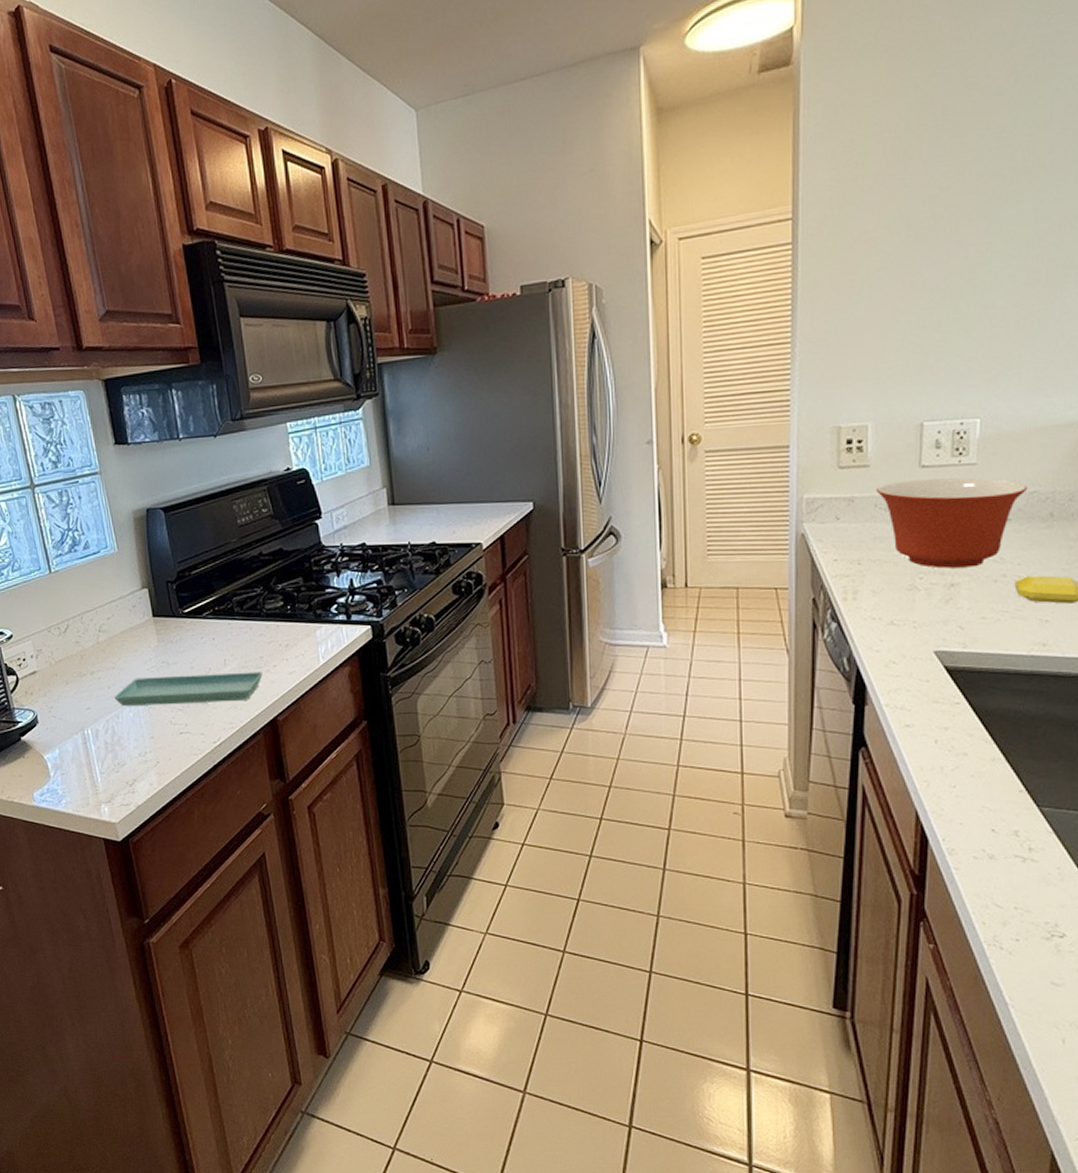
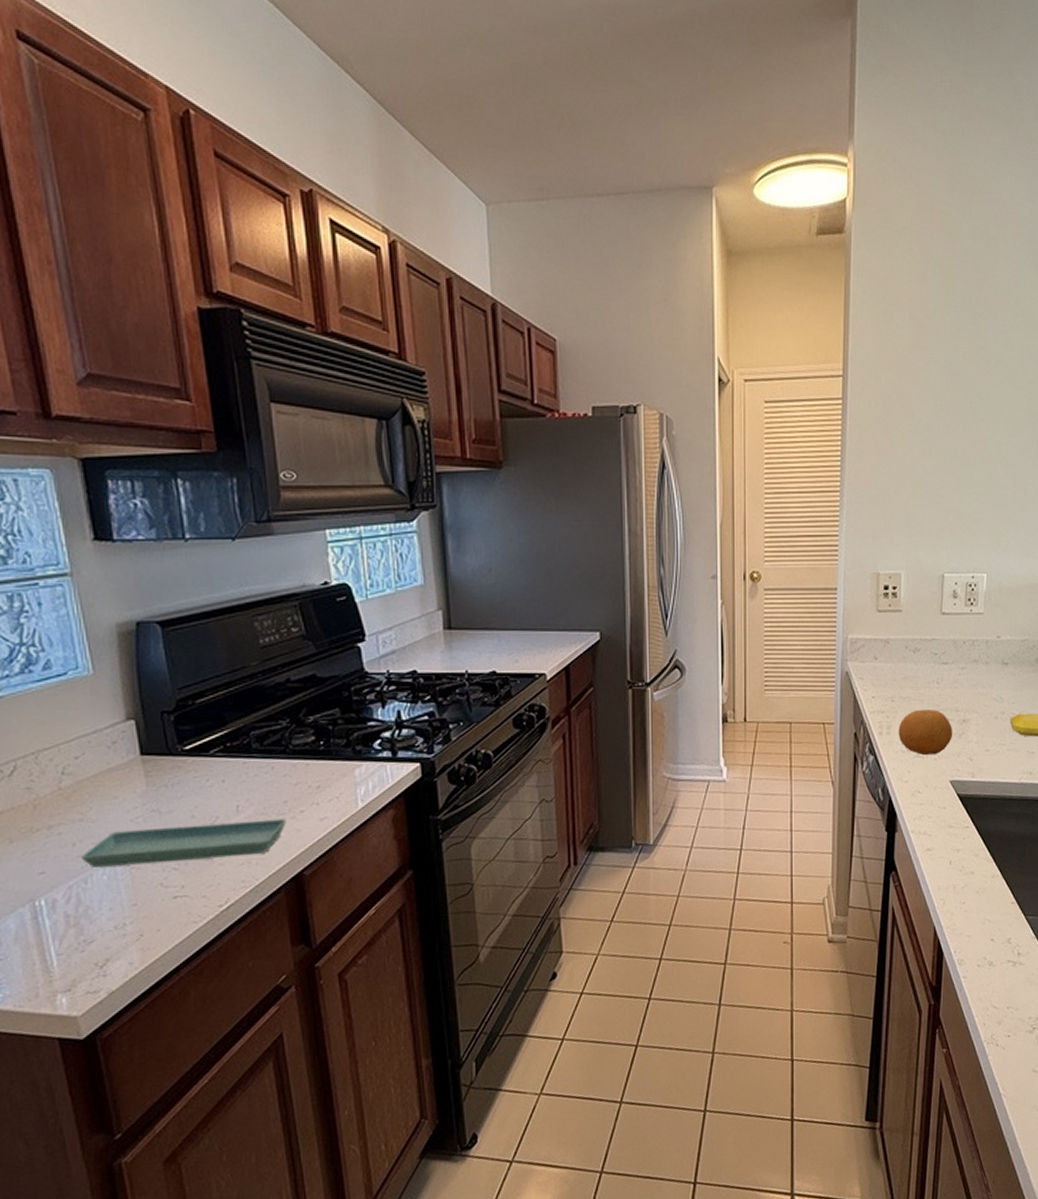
fruit: none [866,573,938,623] -> present [898,710,953,756]
mixing bowl: present [877,477,1028,569] -> none [907,625,1021,706]

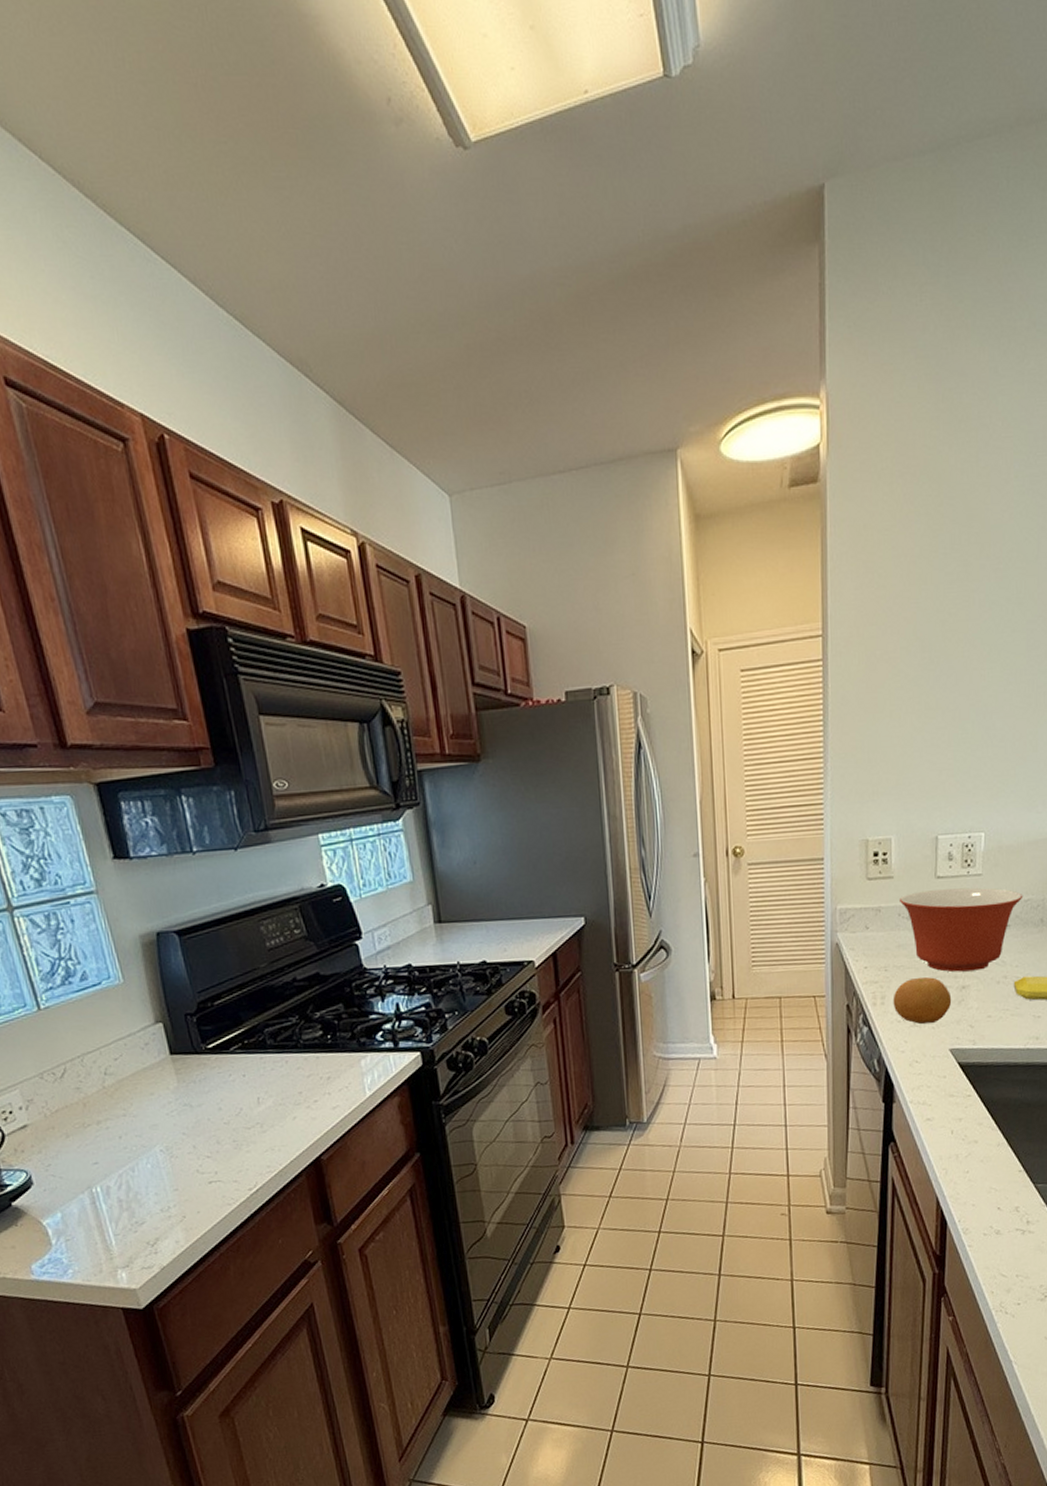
saucer: present [81,818,286,867] -> none [127,1108,303,1157]
mixing bowl: none [907,625,1021,706] -> present [900,887,1023,972]

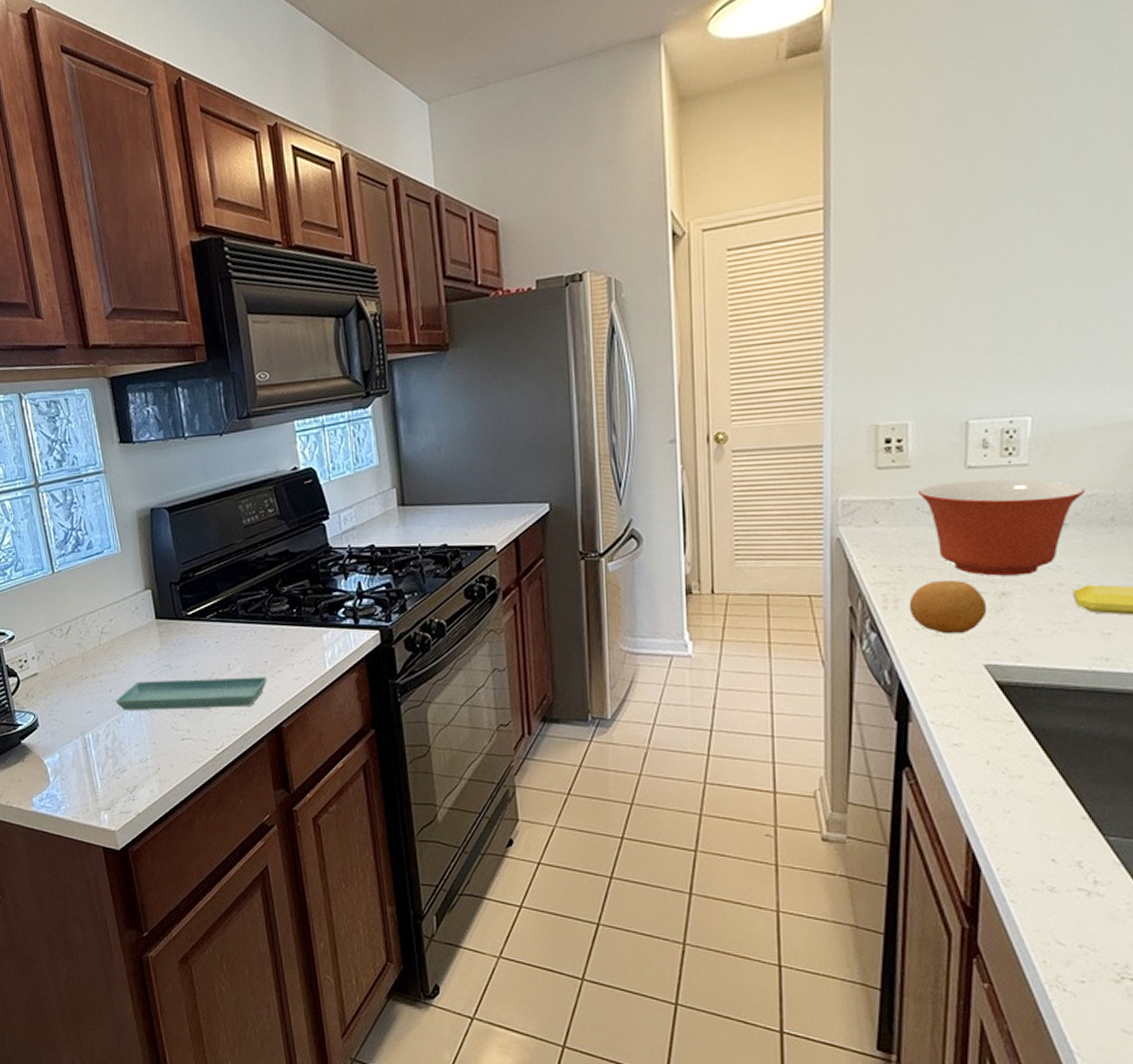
saucer: none [127,1108,303,1157] -> present [116,677,267,710]

